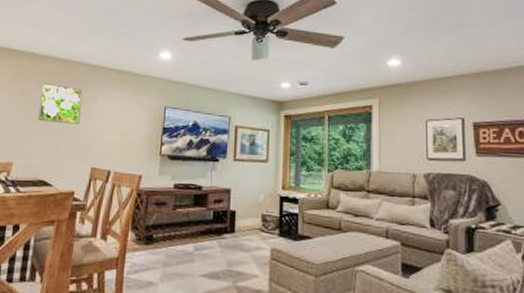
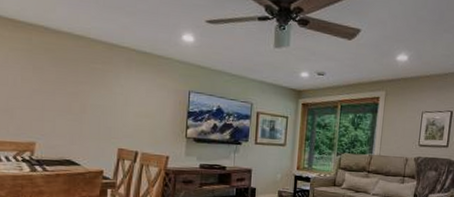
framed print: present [38,82,83,125] -> none [57,60,103,106]

